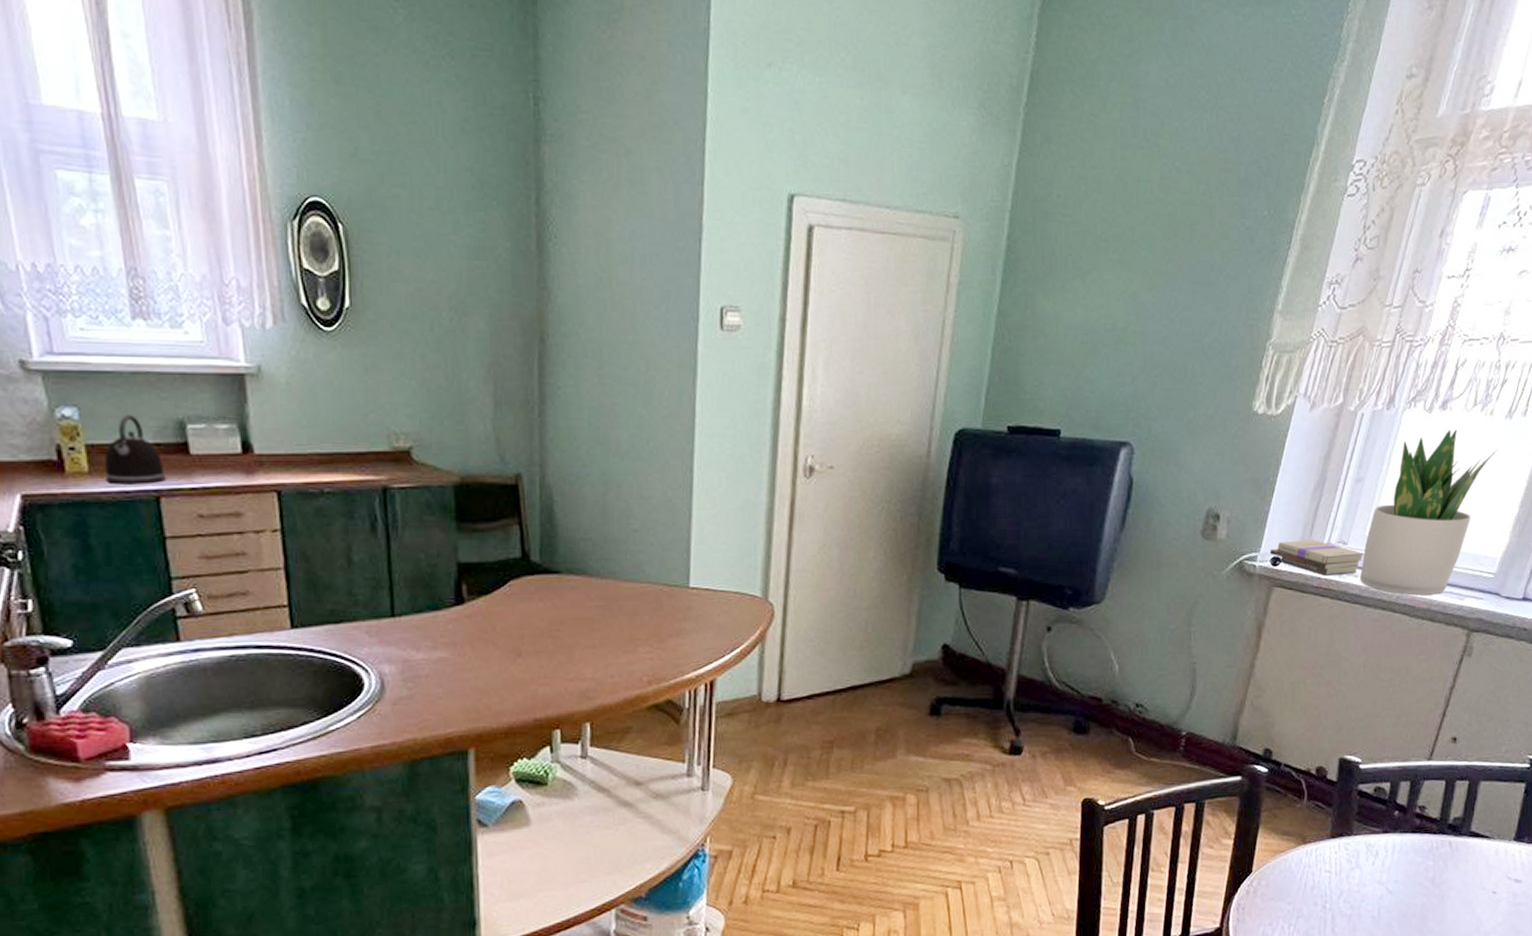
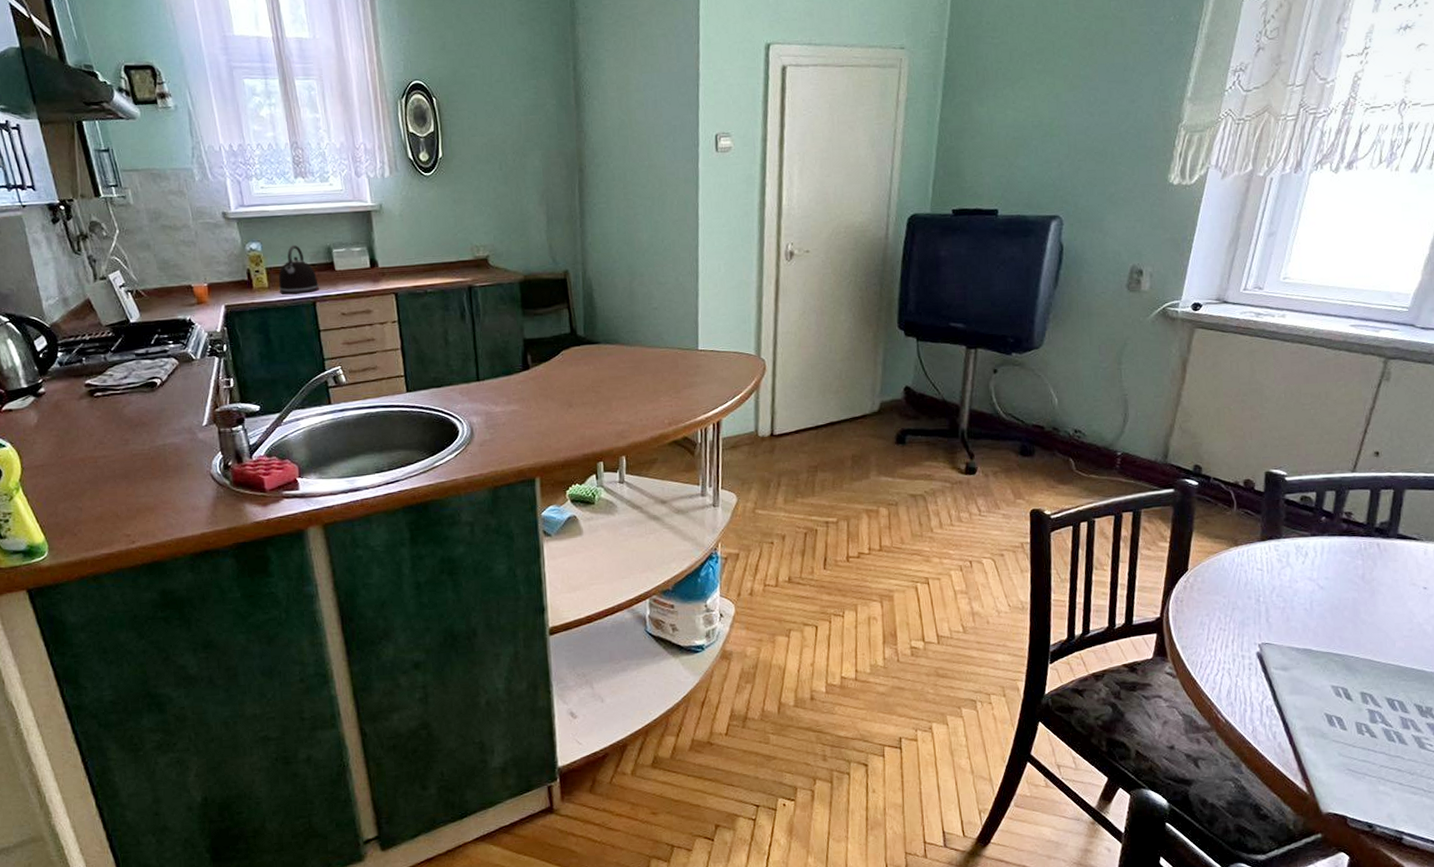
books: present [1269,540,1364,576] -> none [1190,287,1280,317]
planter: present [1360,430,1498,595] -> none [1277,186,1405,330]

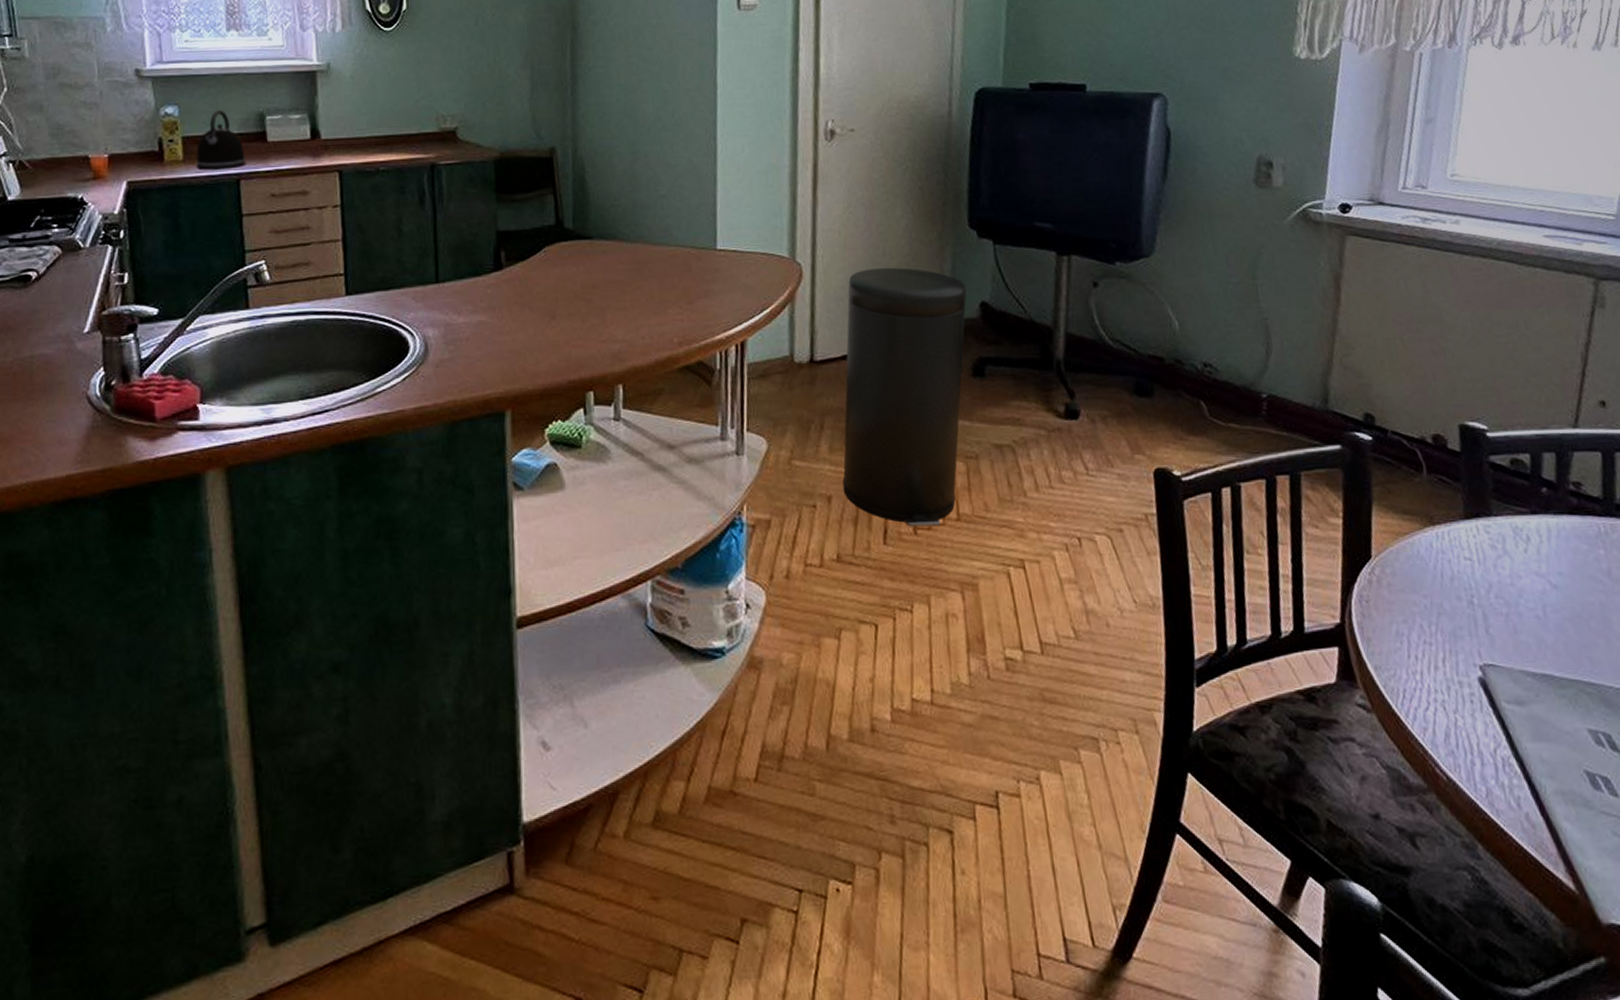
pedal bin: none [794,361,894,556] -> present [842,268,967,527]

